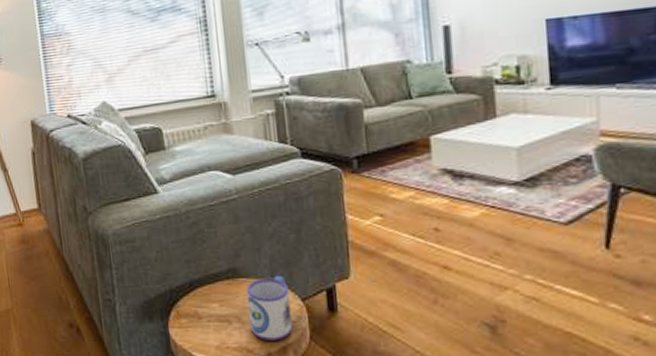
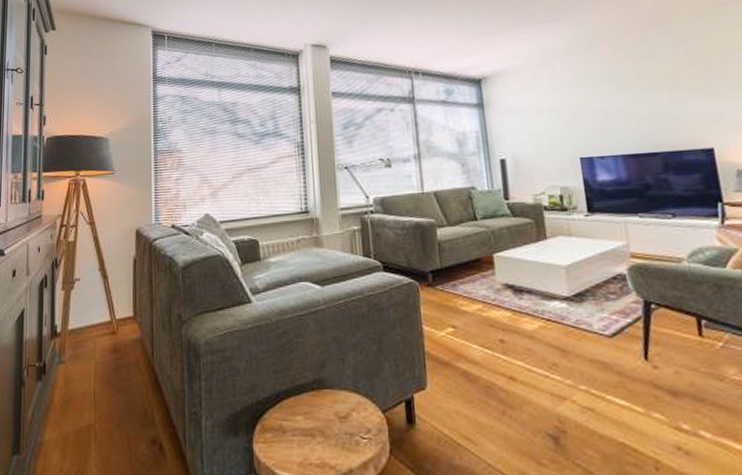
mug: present [247,276,293,341] -> none [331,387,374,456]

